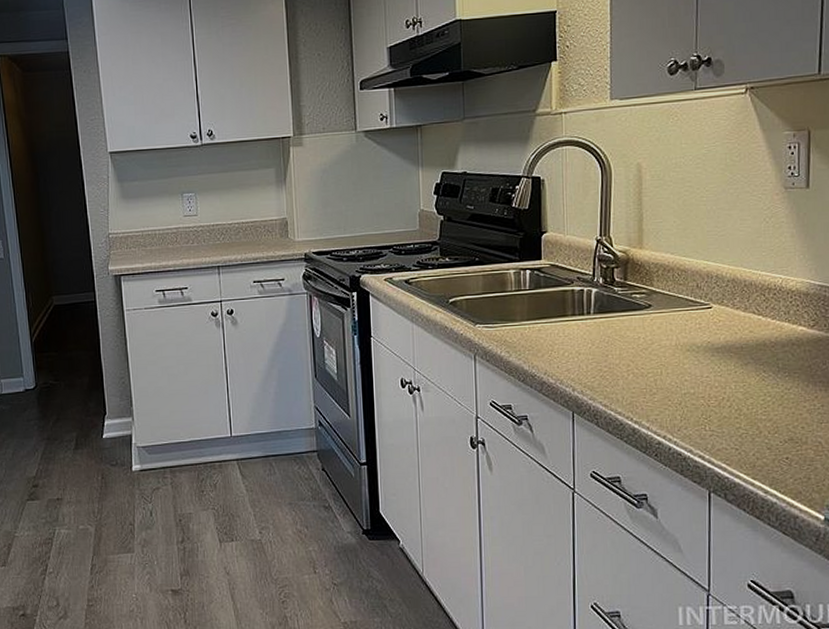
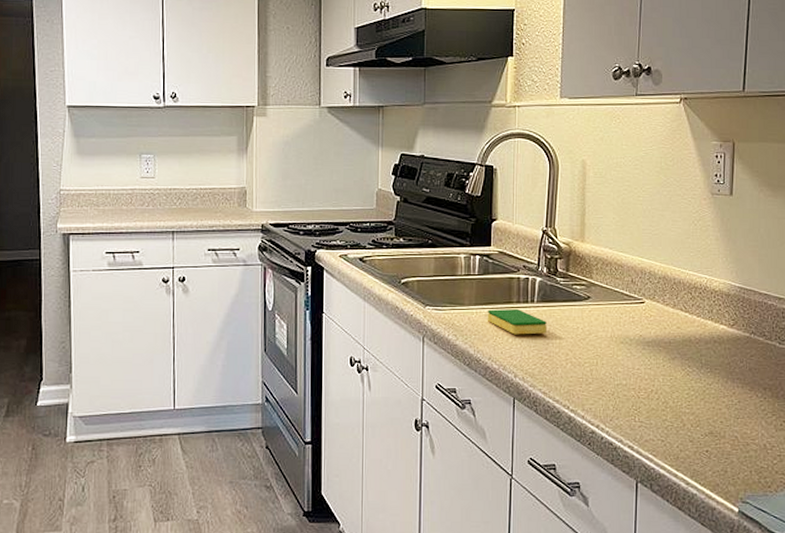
dish sponge: none [540,321,605,348] -> present [487,308,547,335]

